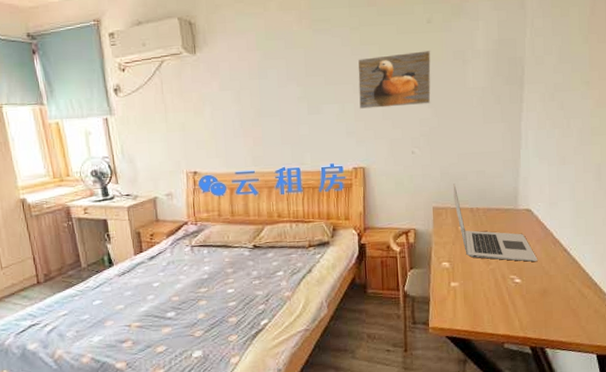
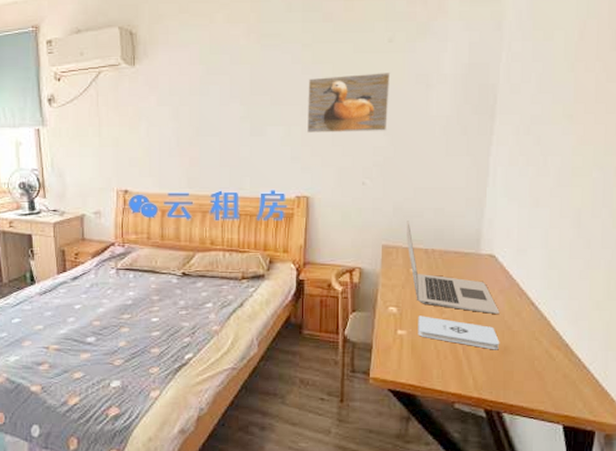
notepad: none [468,268,540,294] -> present [418,316,500,350]

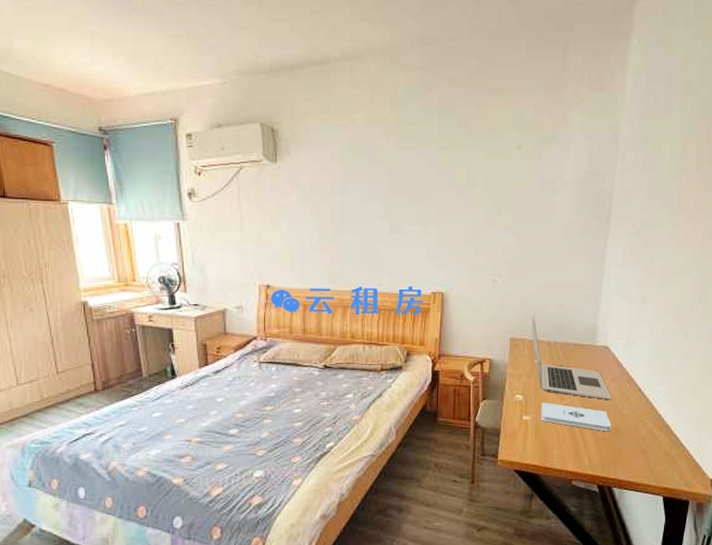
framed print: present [306,71,391,134] -> none [442,176,519,233]

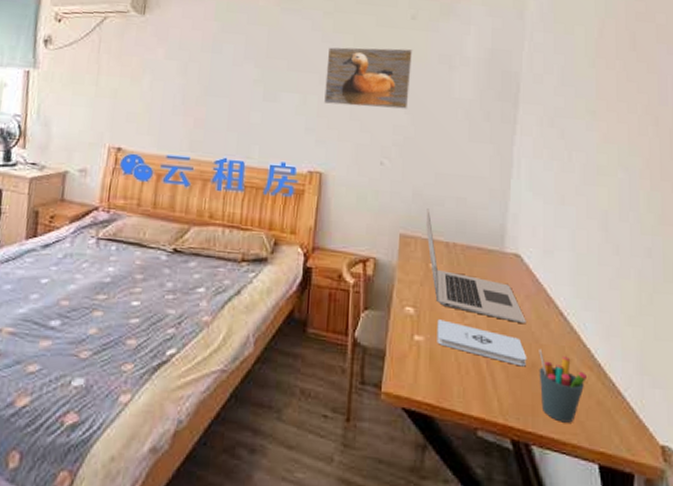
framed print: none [442,176,519,233] -> present [323,47,413,109]
pen holder: none [620,417,657,469] -> present [539,348,587,423]

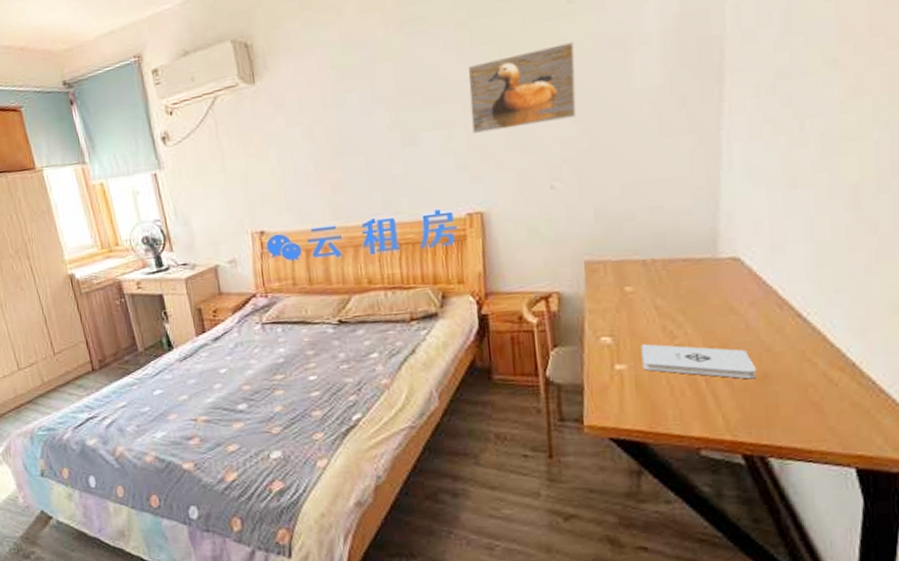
laptop: present [426,208,526,323] -> none [614,227,753,334]
pen holder: present [539,348,587,423] -> none [771,357,837,431]

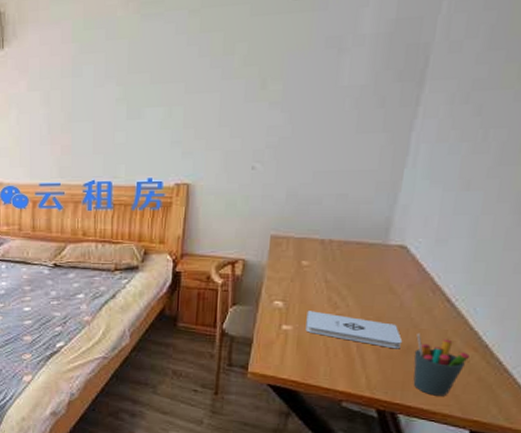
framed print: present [467,41,577,135] -> none [189,36,295,114]
pen holder: none [771,357,837,431] -> present [413,333,469,396]

